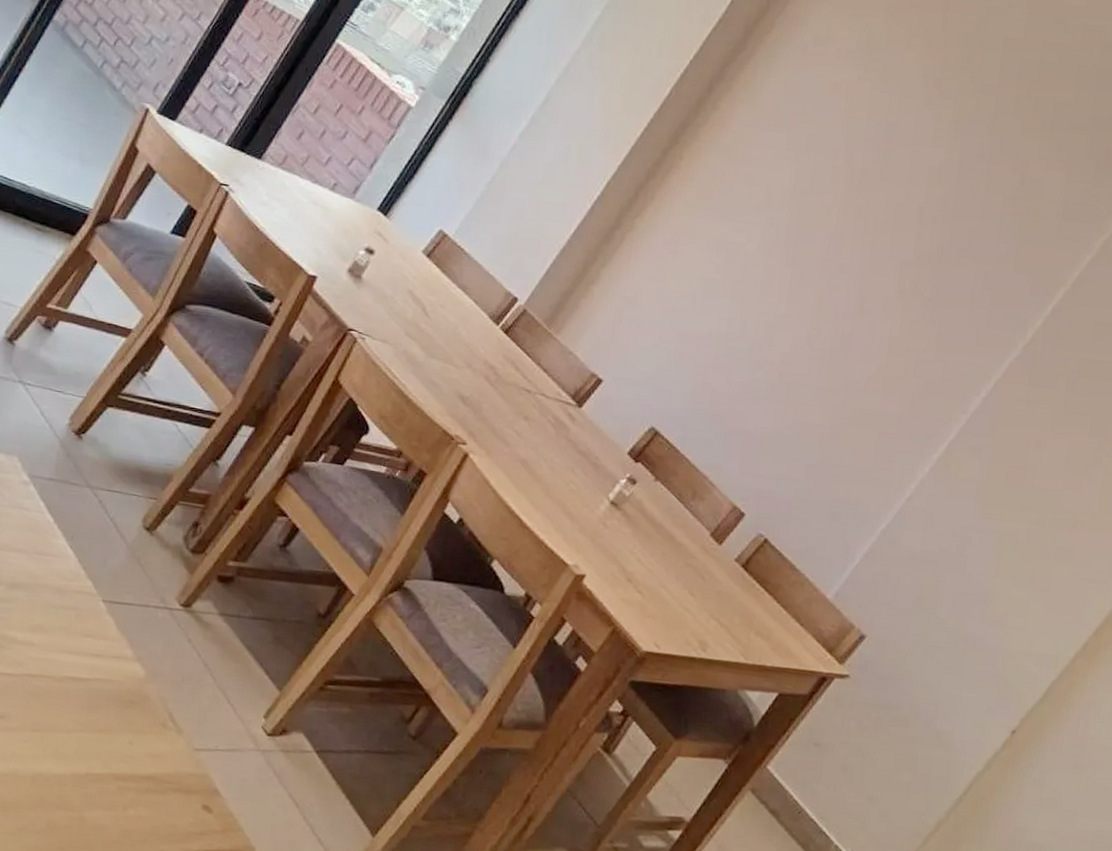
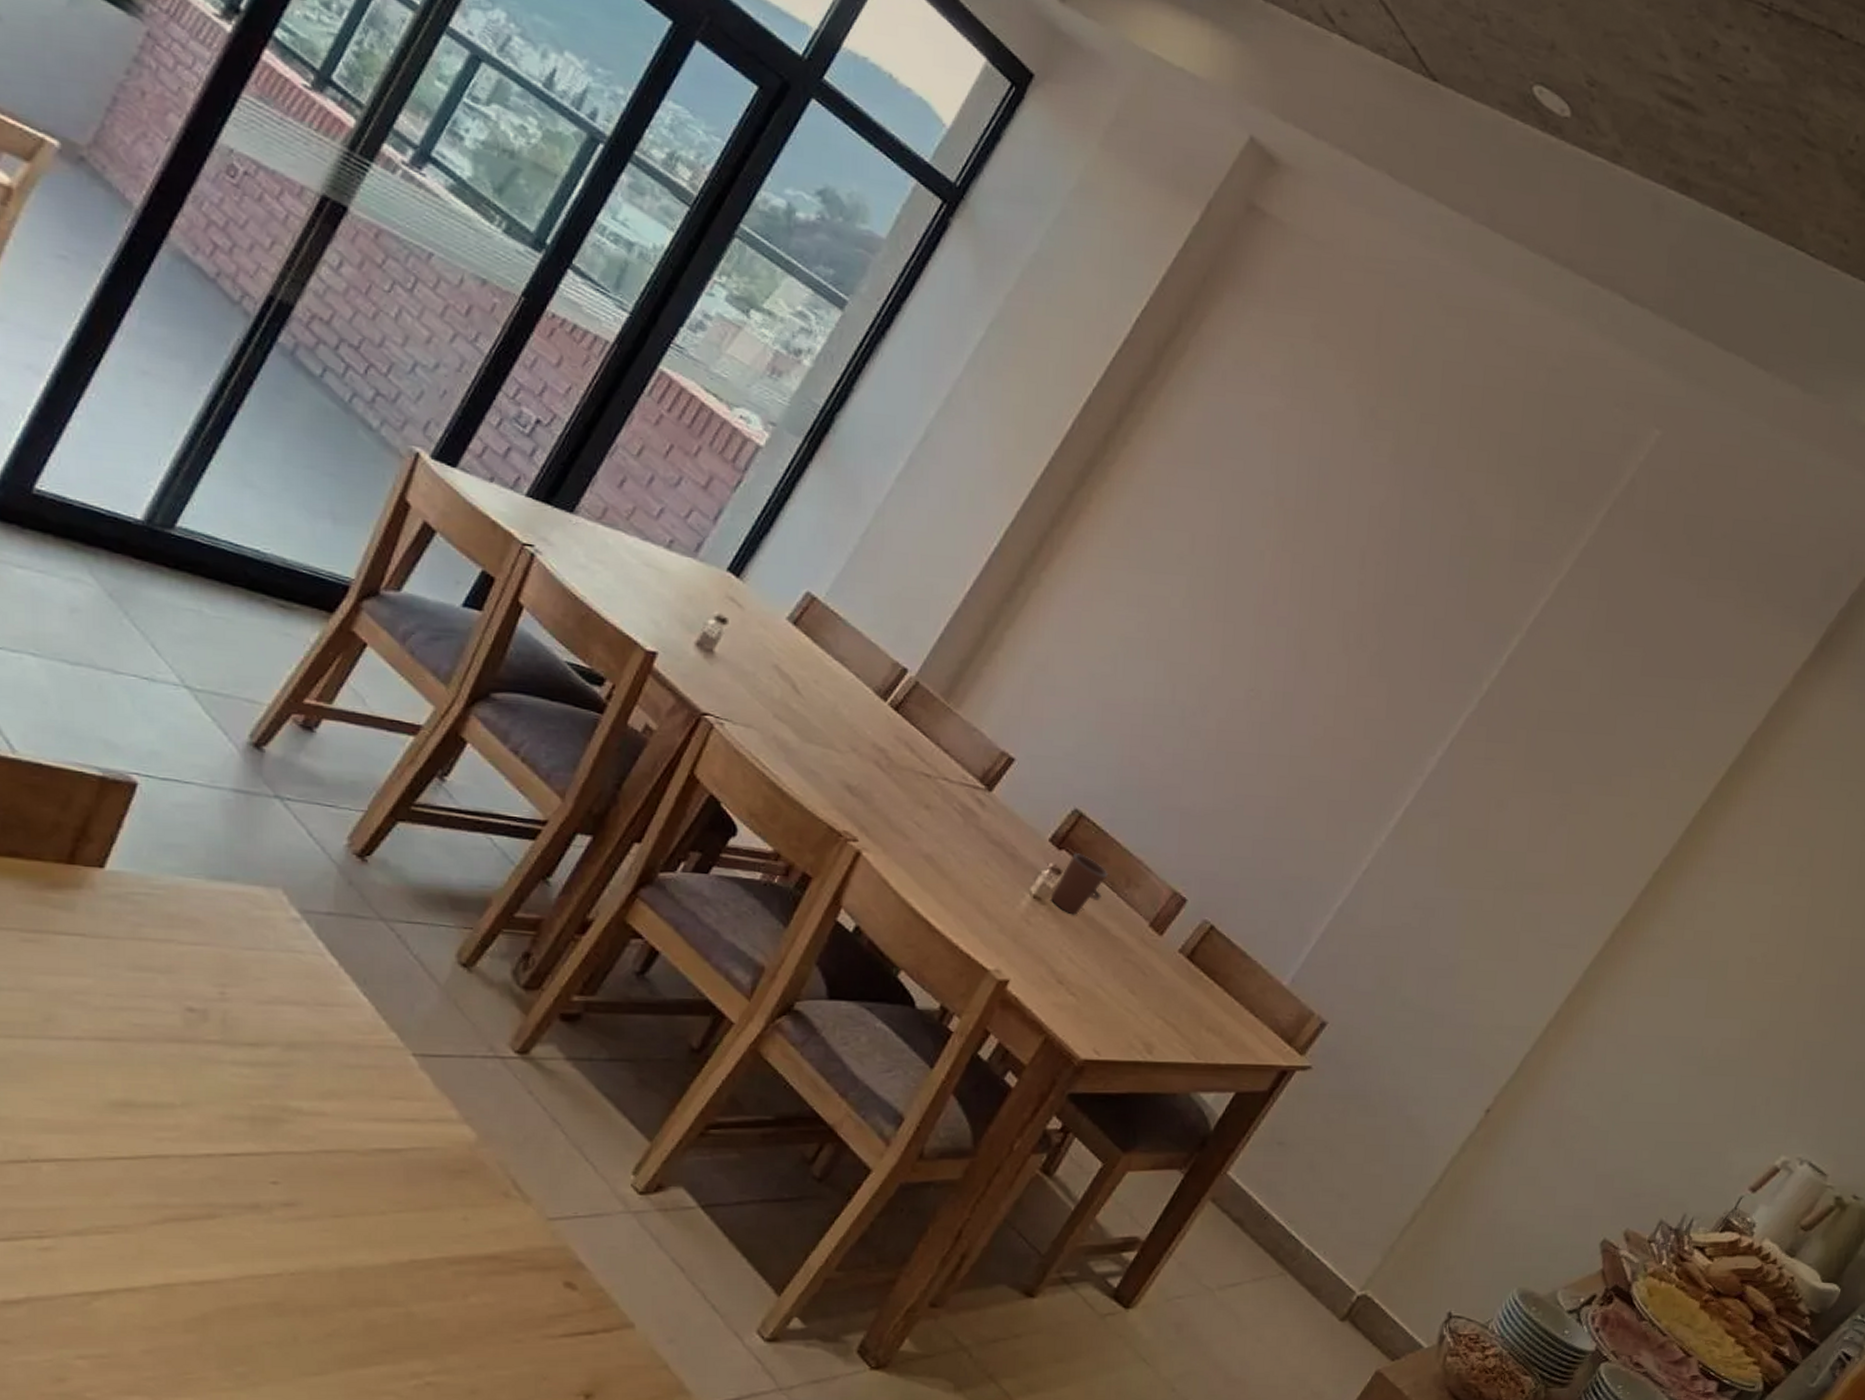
cup: none [626,465,677,521] -> present [1051,852,1108,915]

